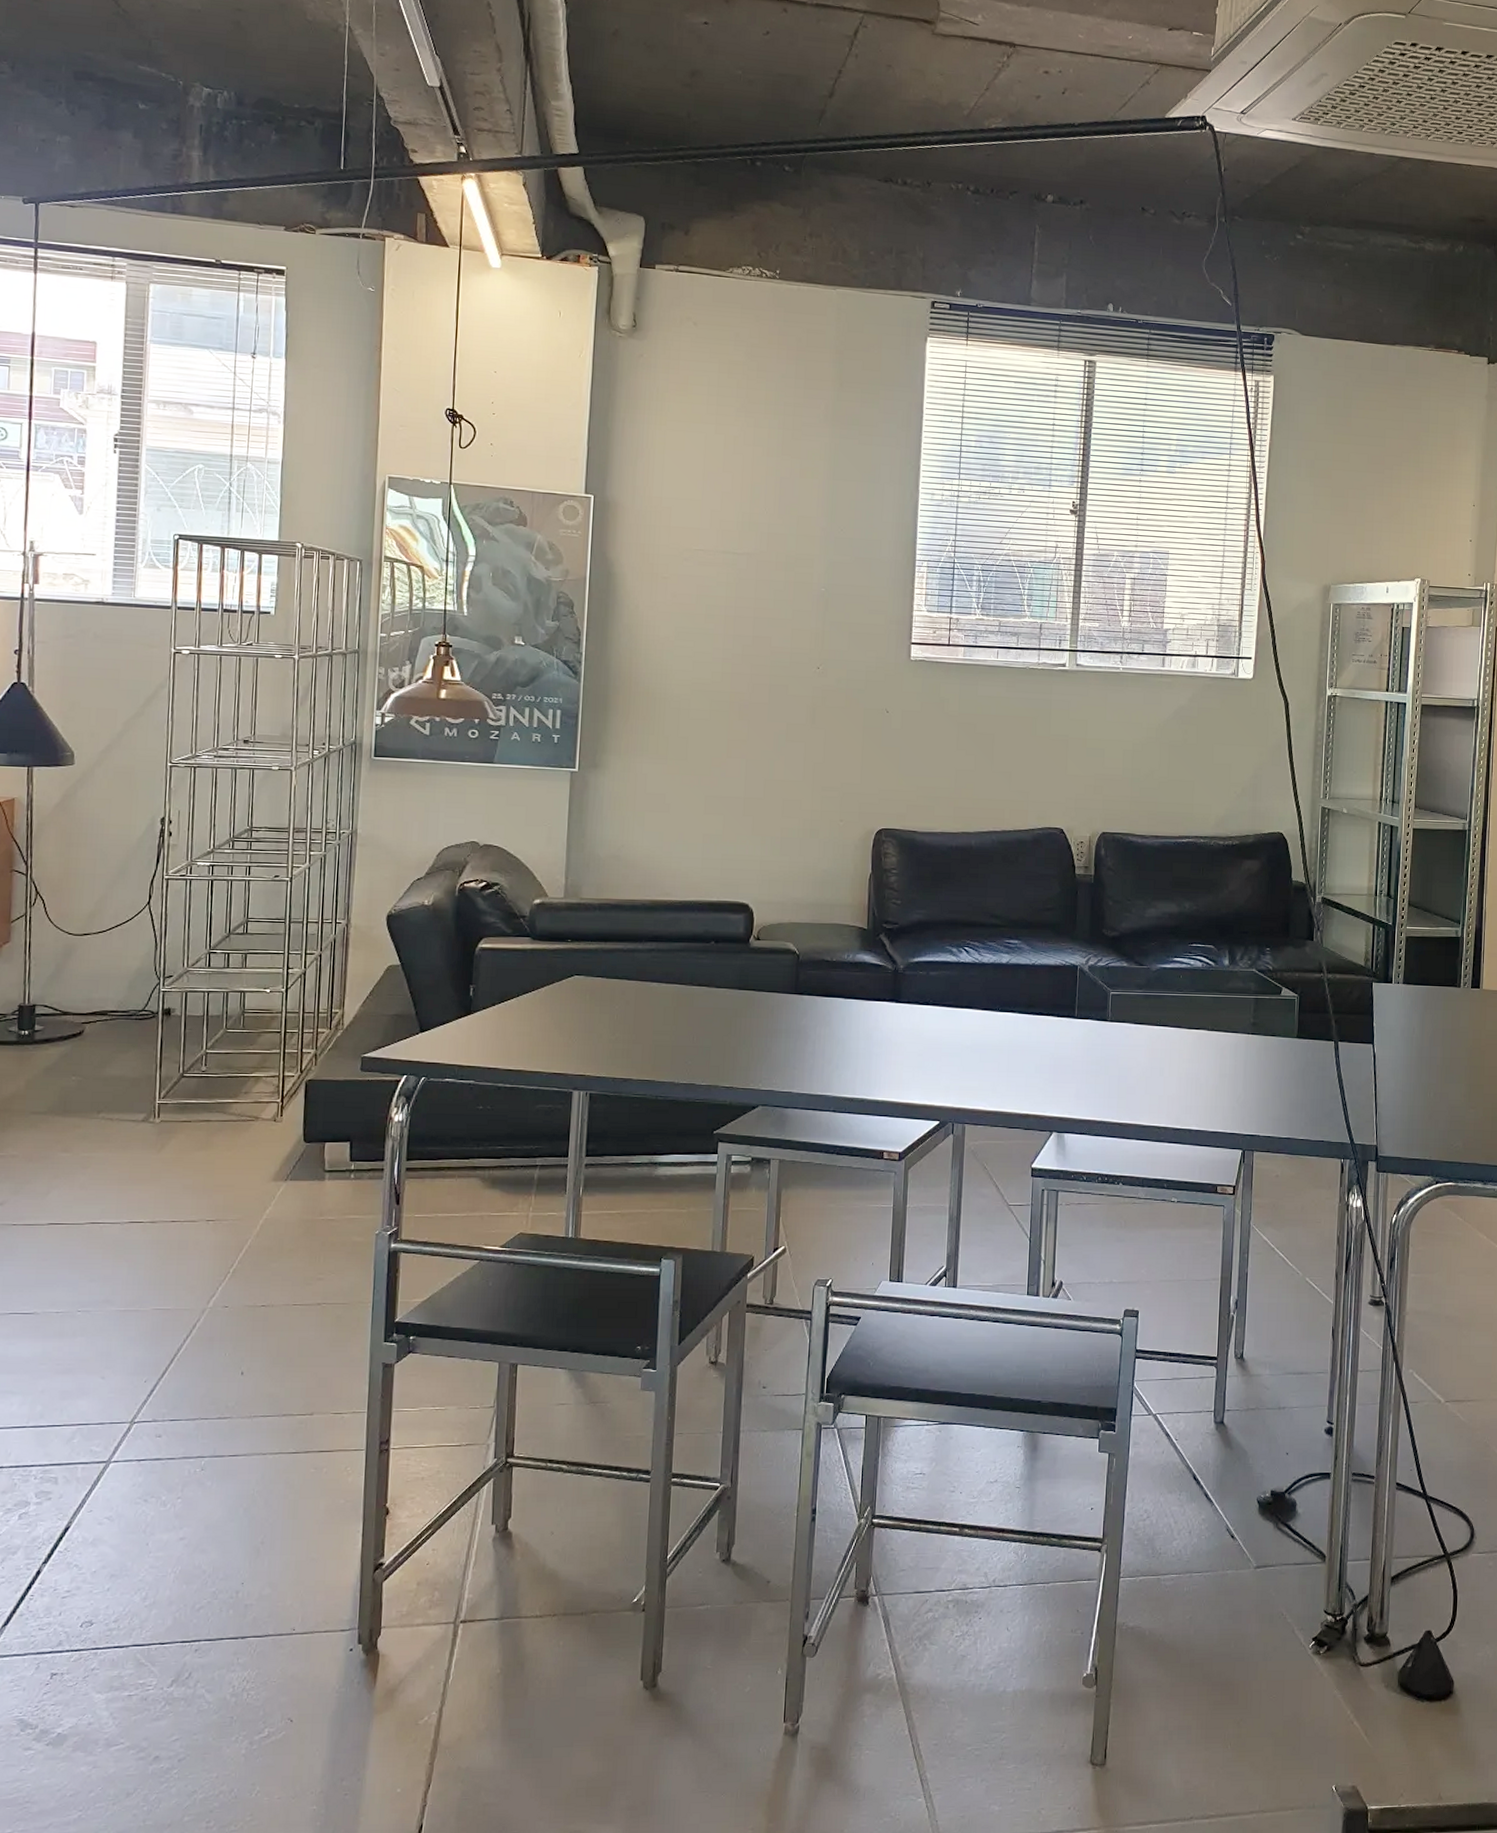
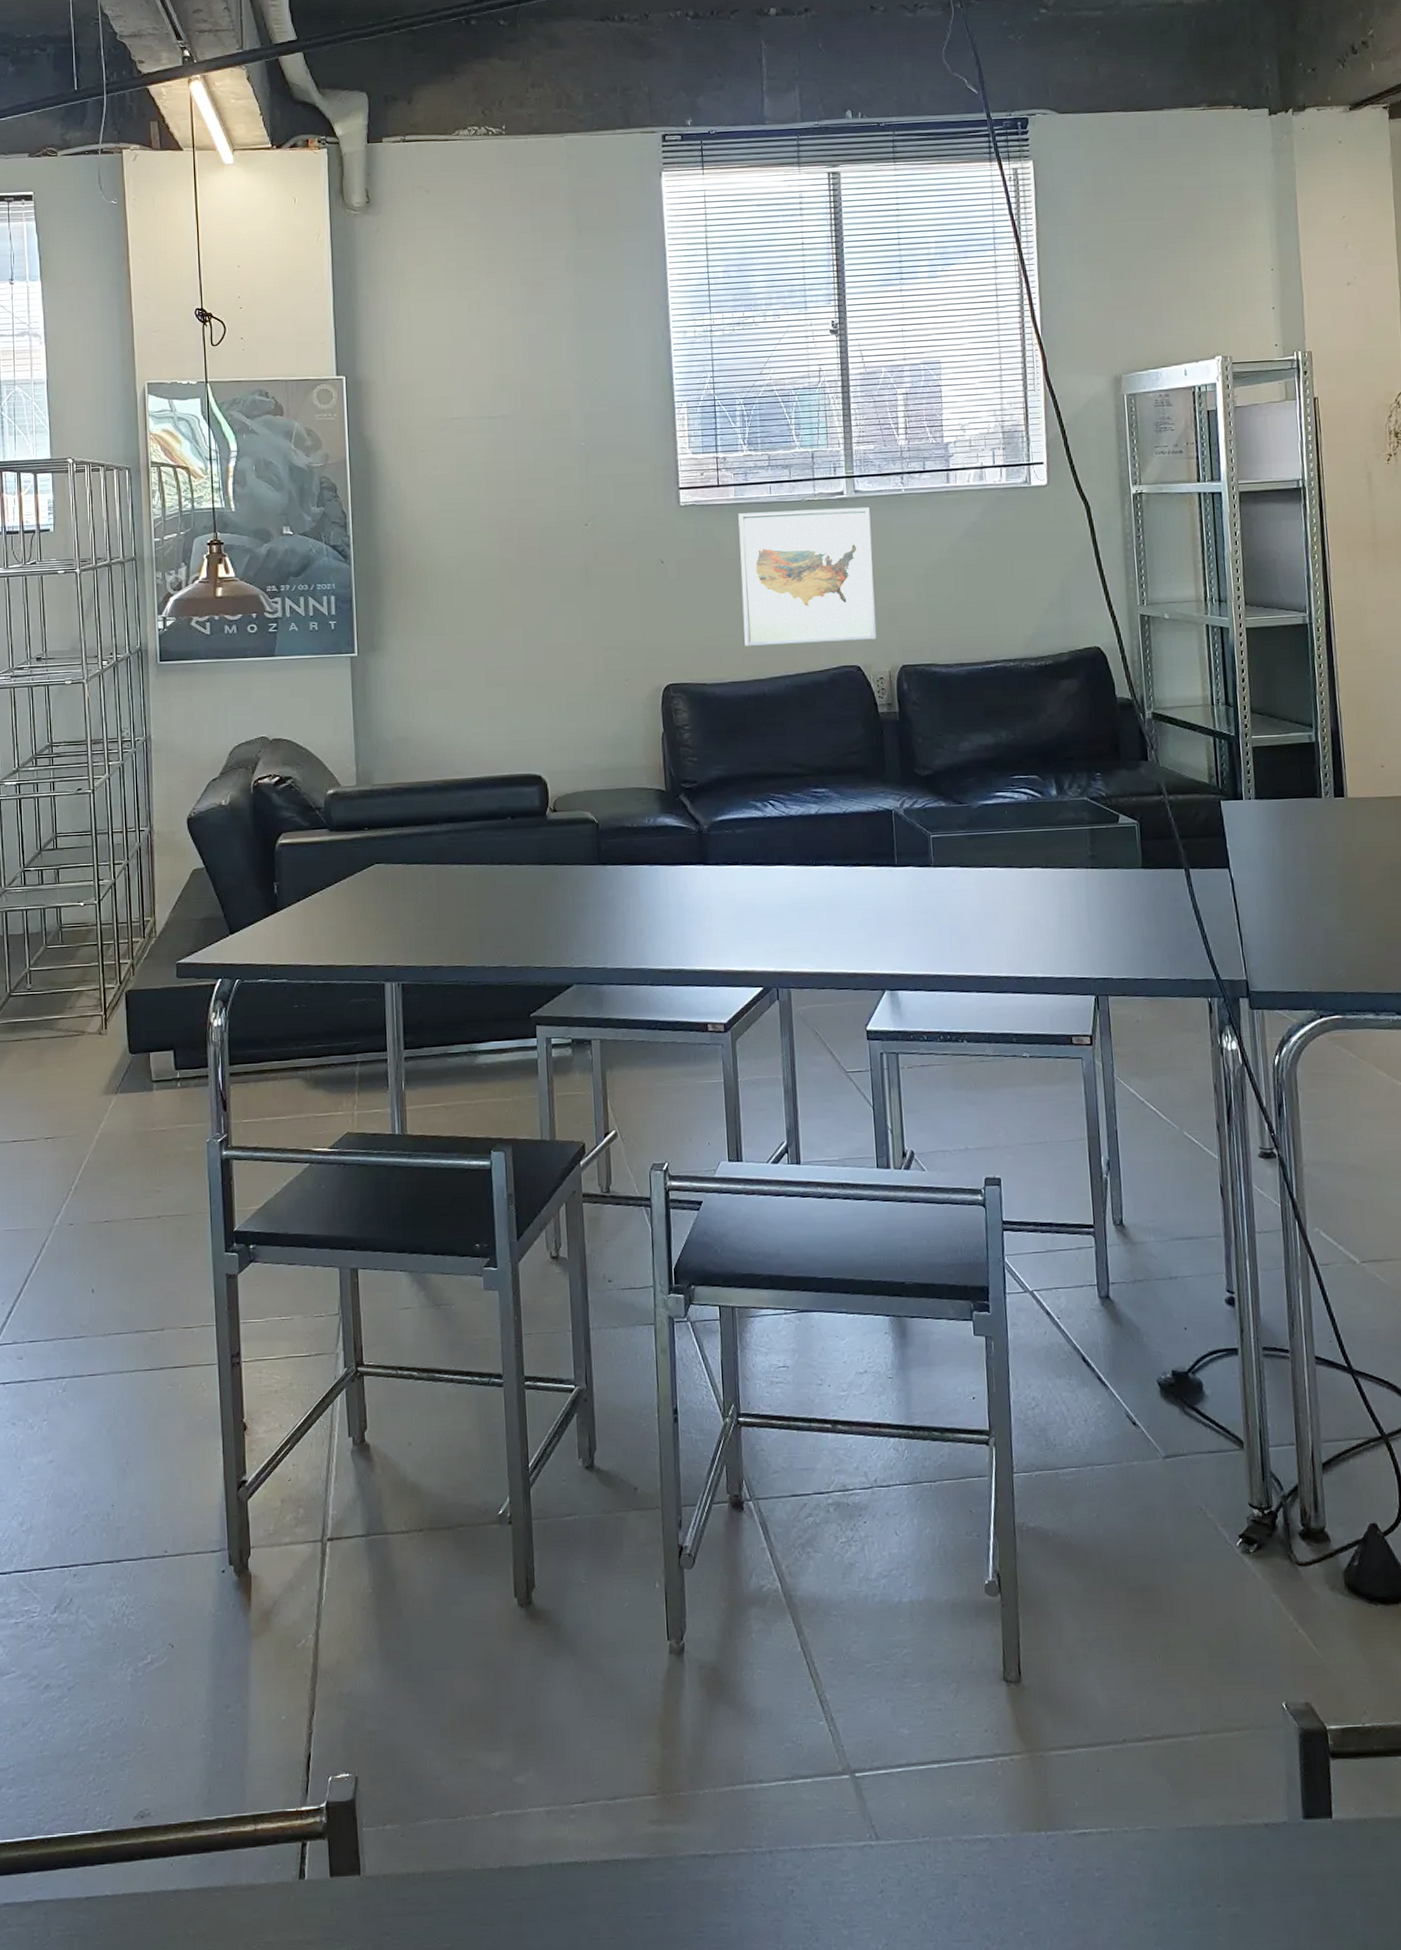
wall art: none [957,673,1088,805] -> present [738,506,877,646]

